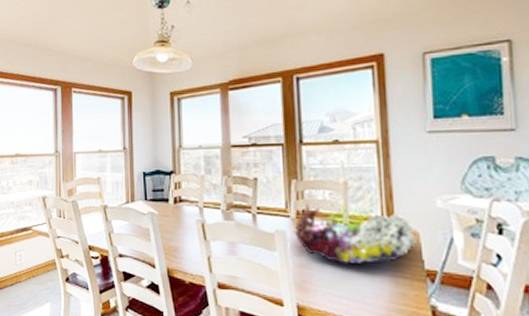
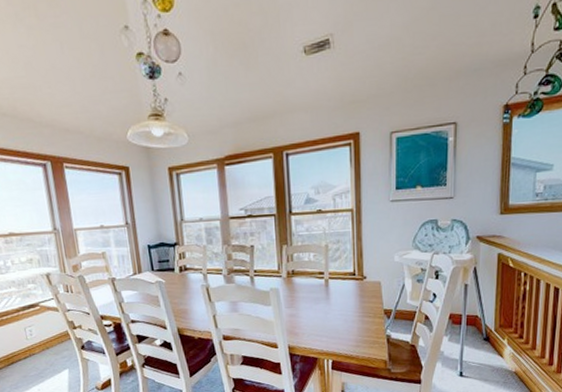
flower arrangement: present [294,201,419,263] -> none [285,259,381,310]

